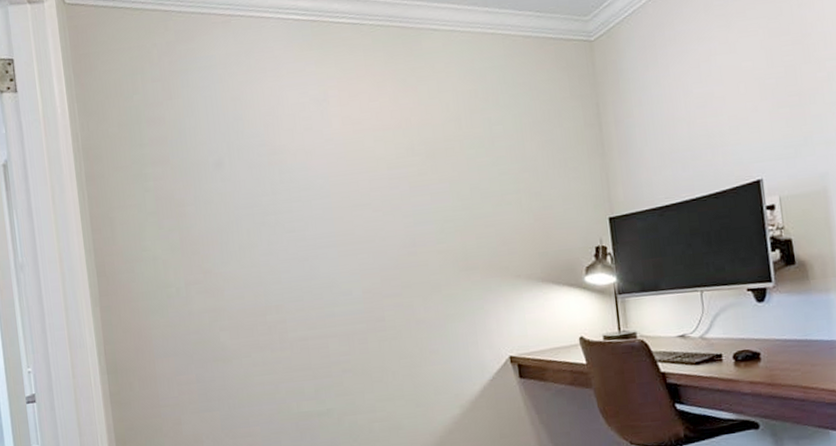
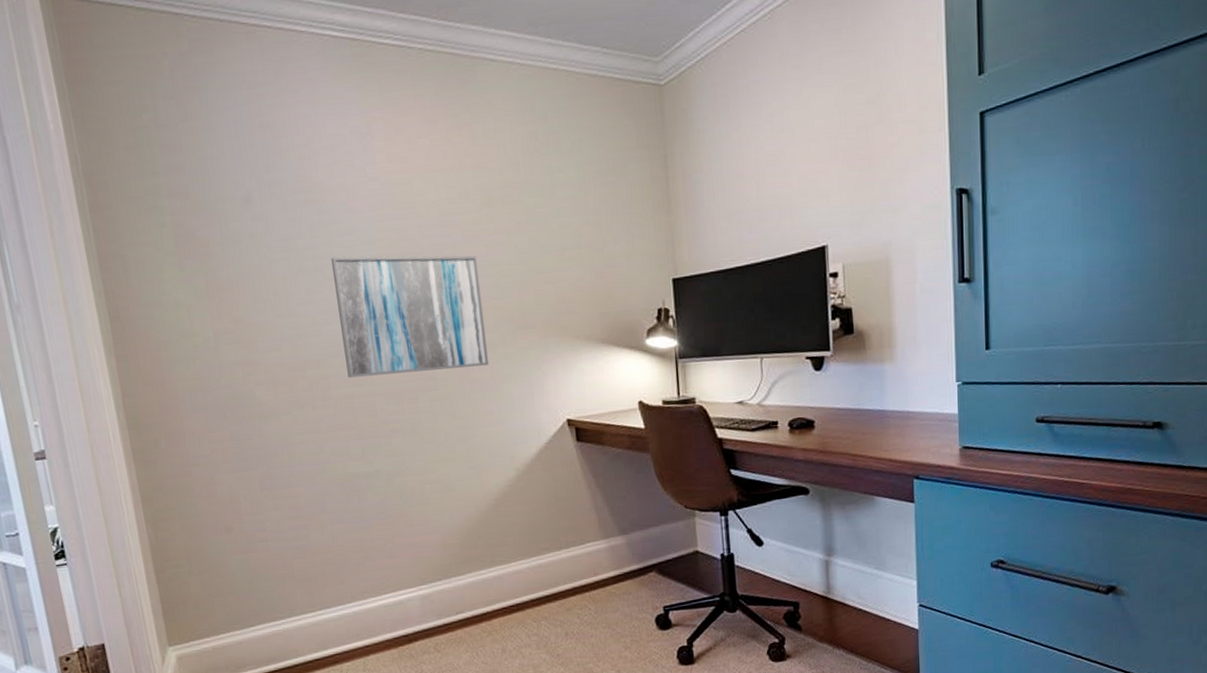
wall art: none [291,204,435,321] -> present [331,255,490,378]

